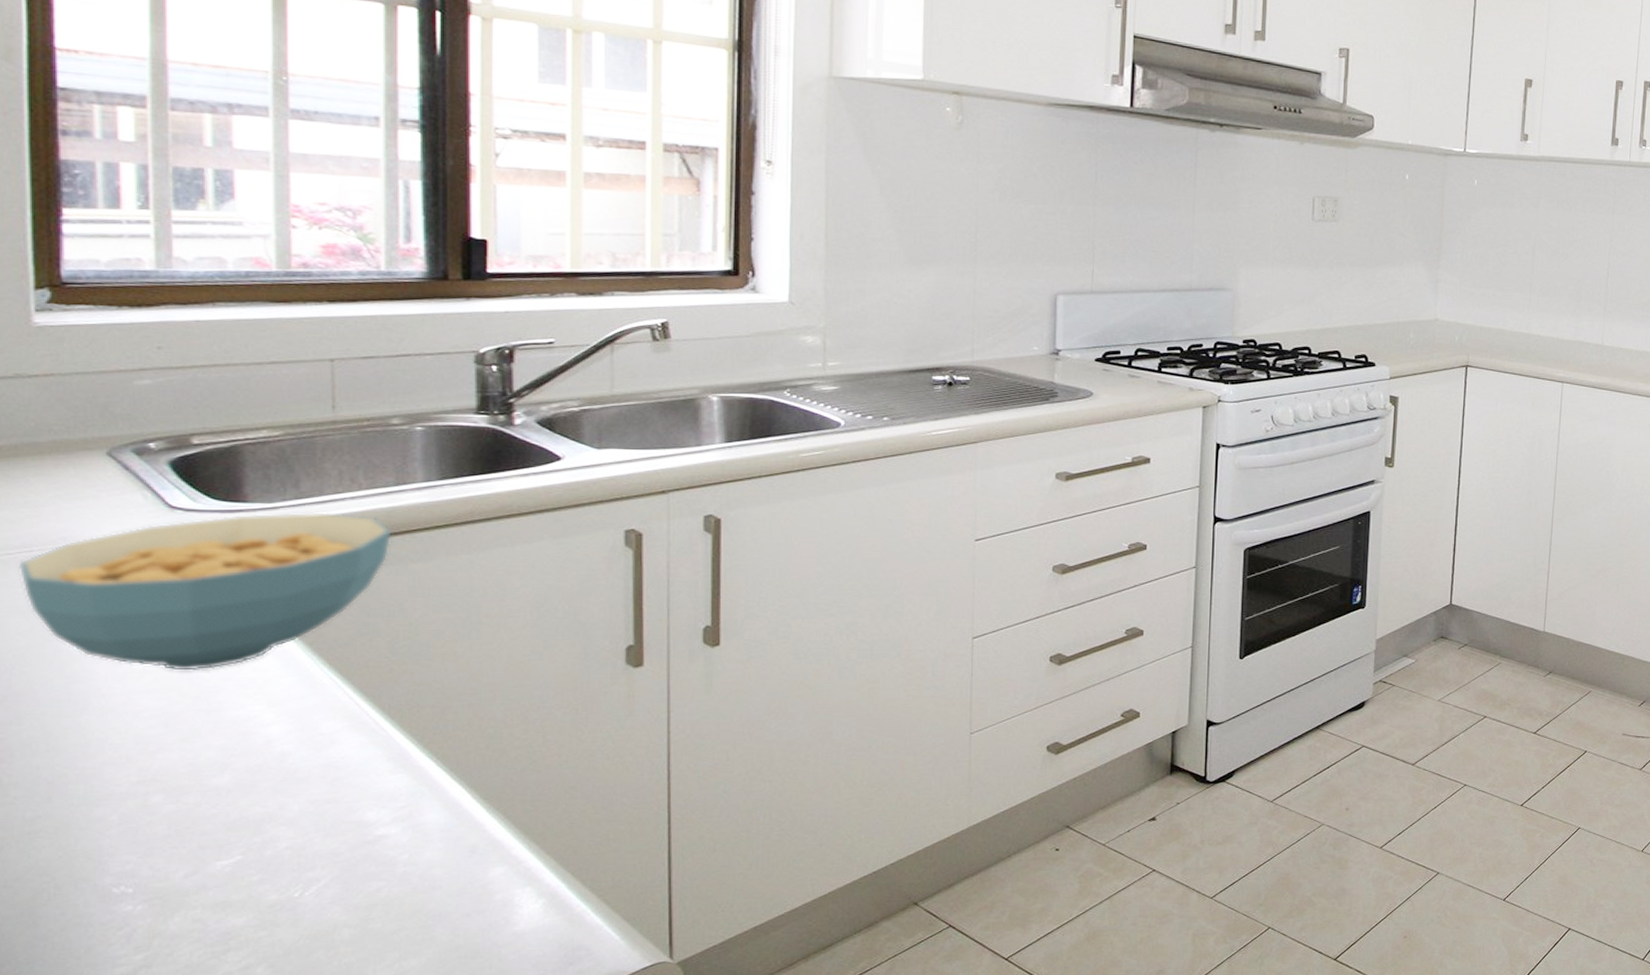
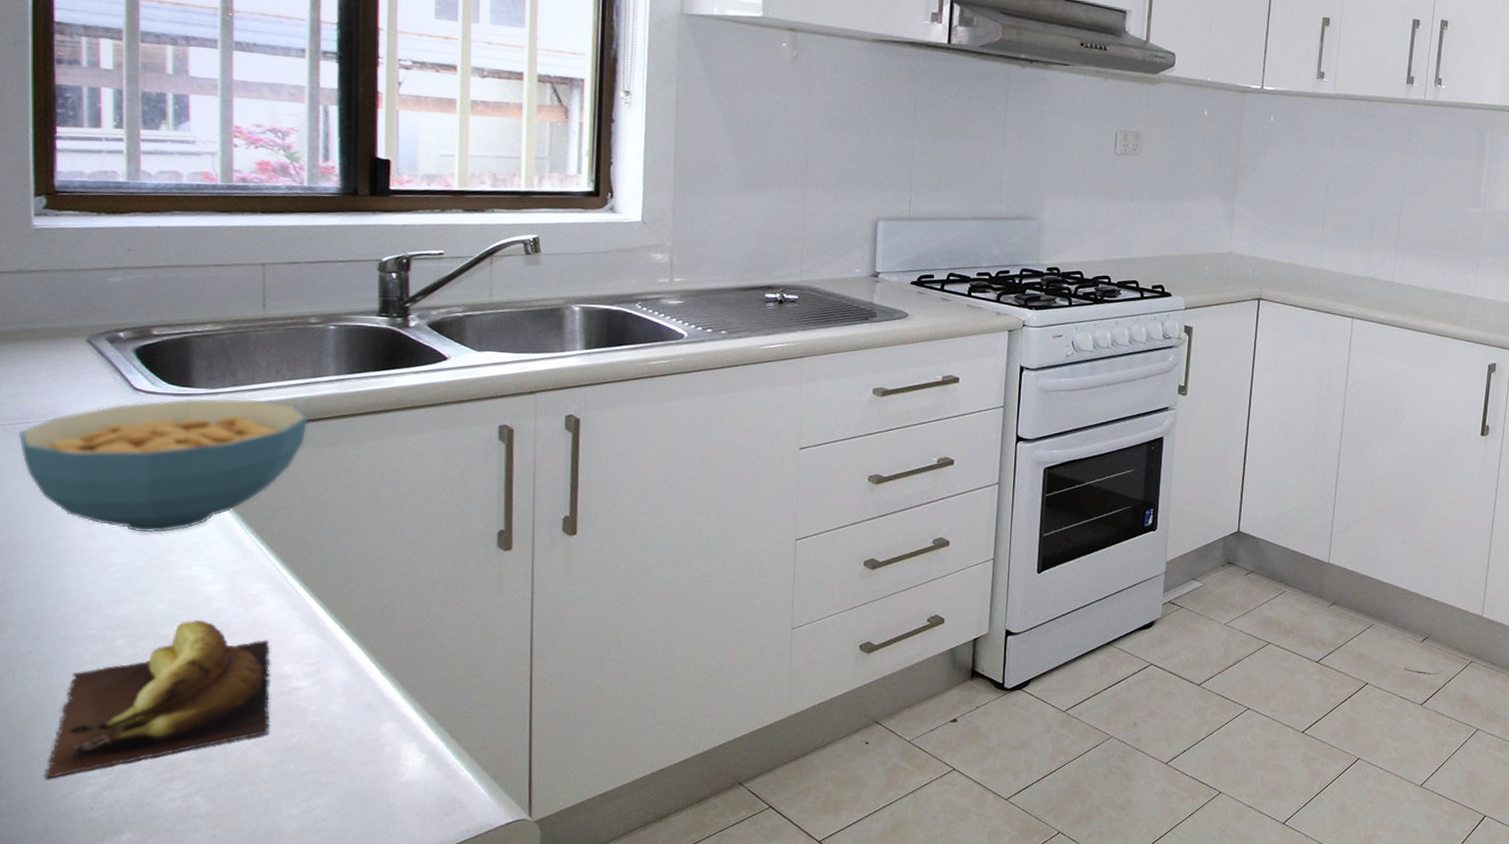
banana: none [60,766,350,962] -> present [44,619,271,779]

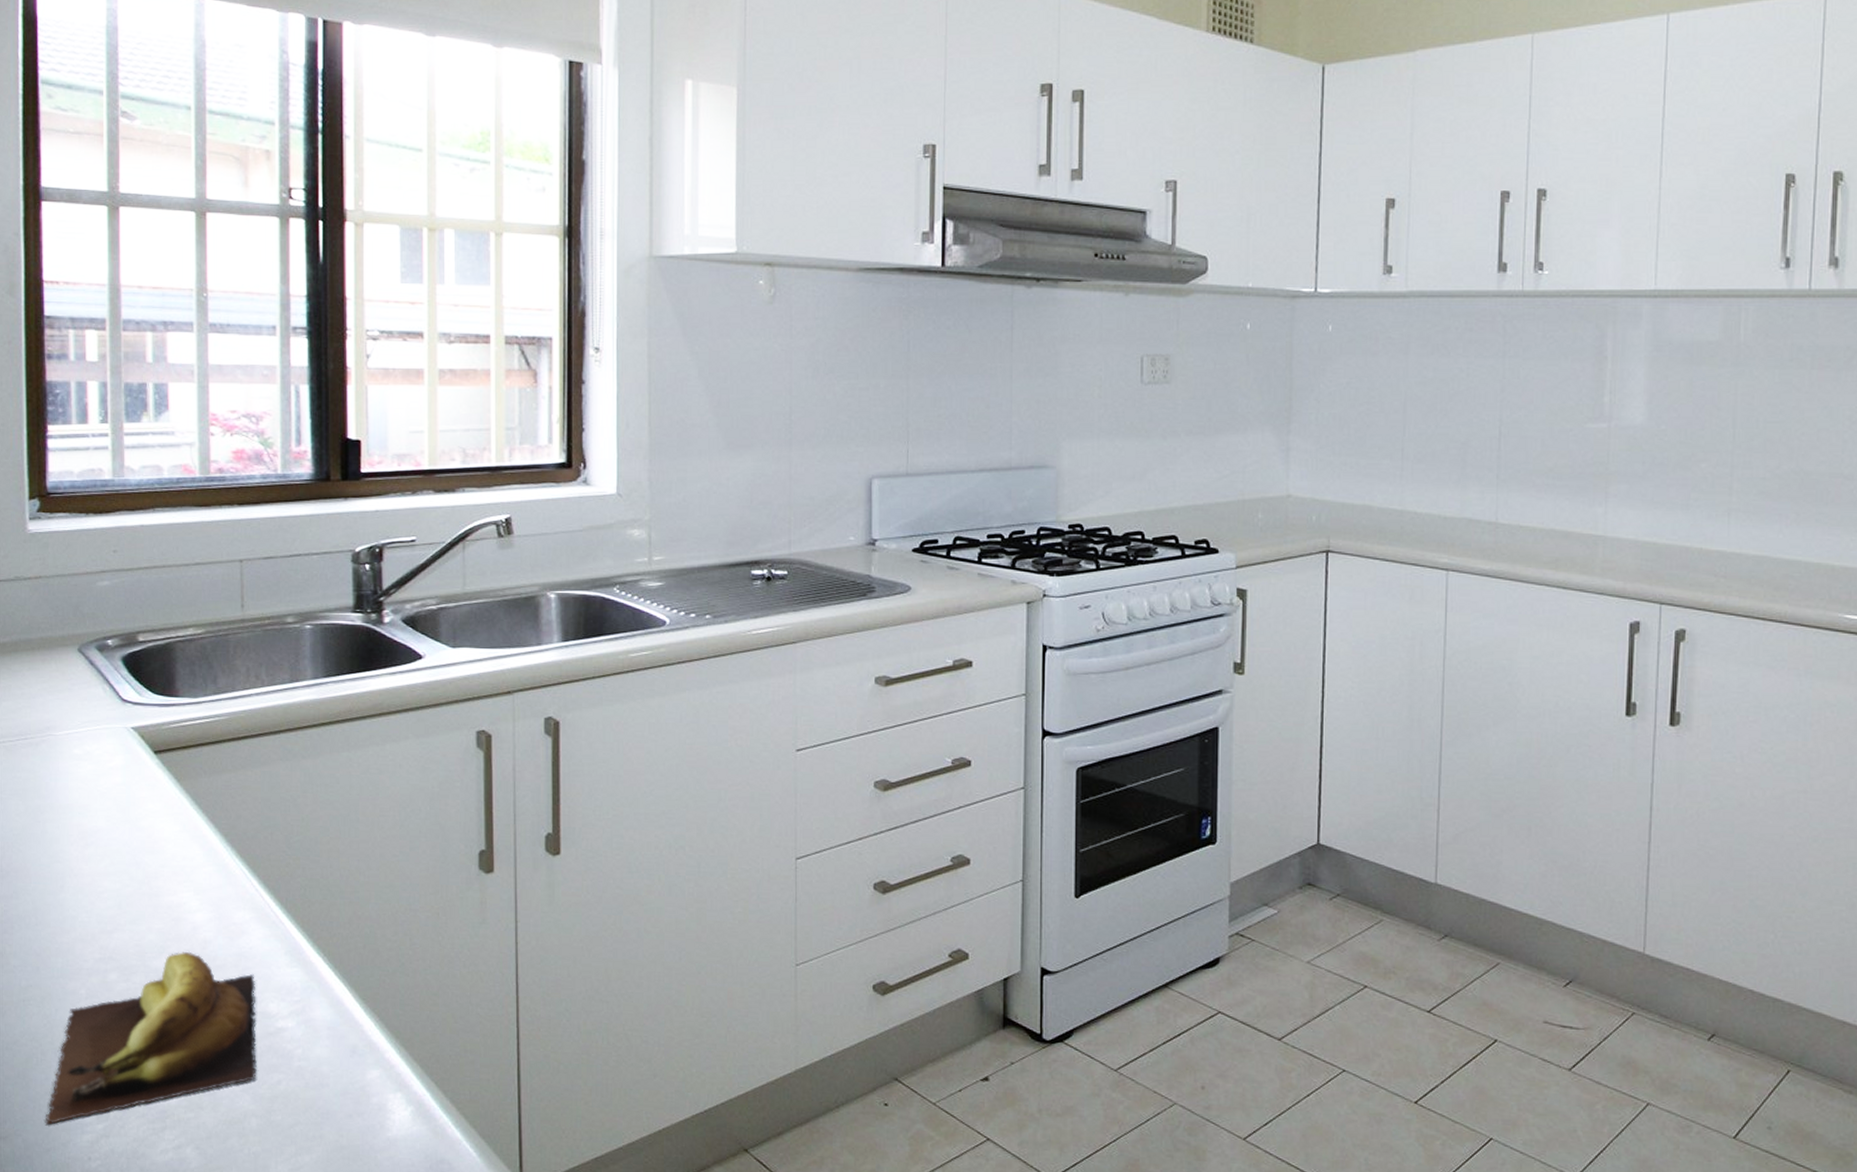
cereal bowl: present [18,398,309,533] -> none [17,707,288,857]

